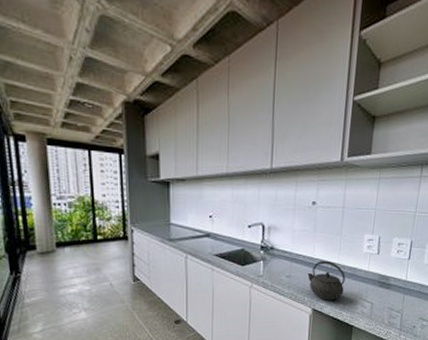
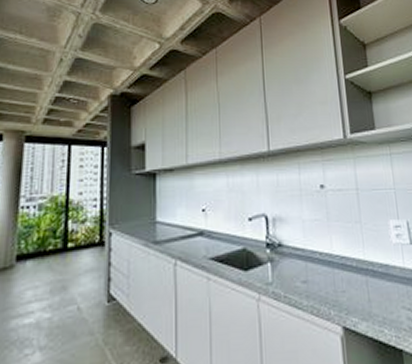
kettle: present [307,260,345,300] -> none [328,256,380,313]

